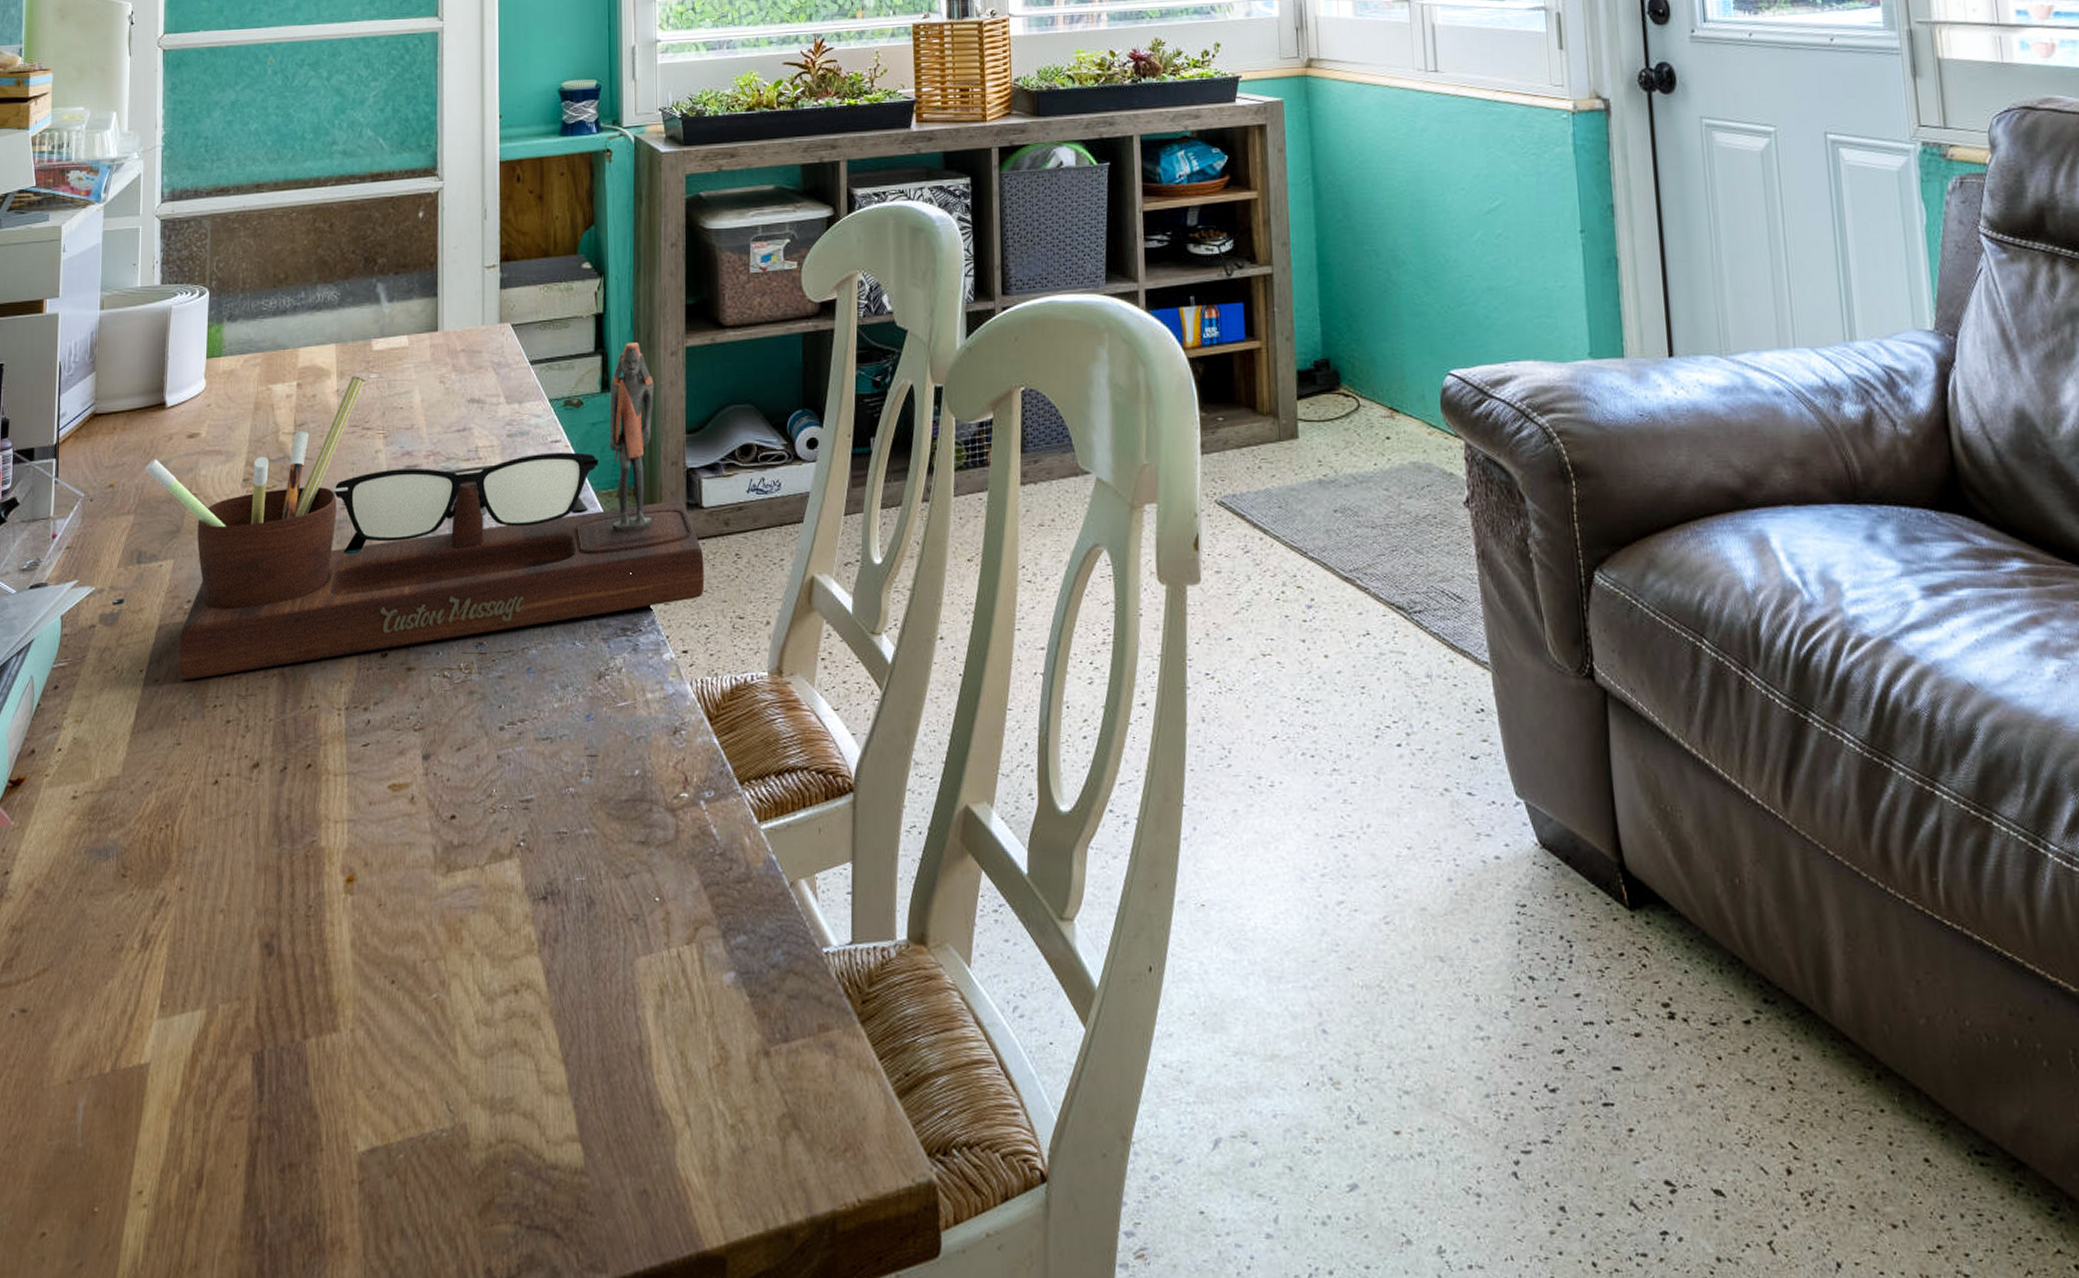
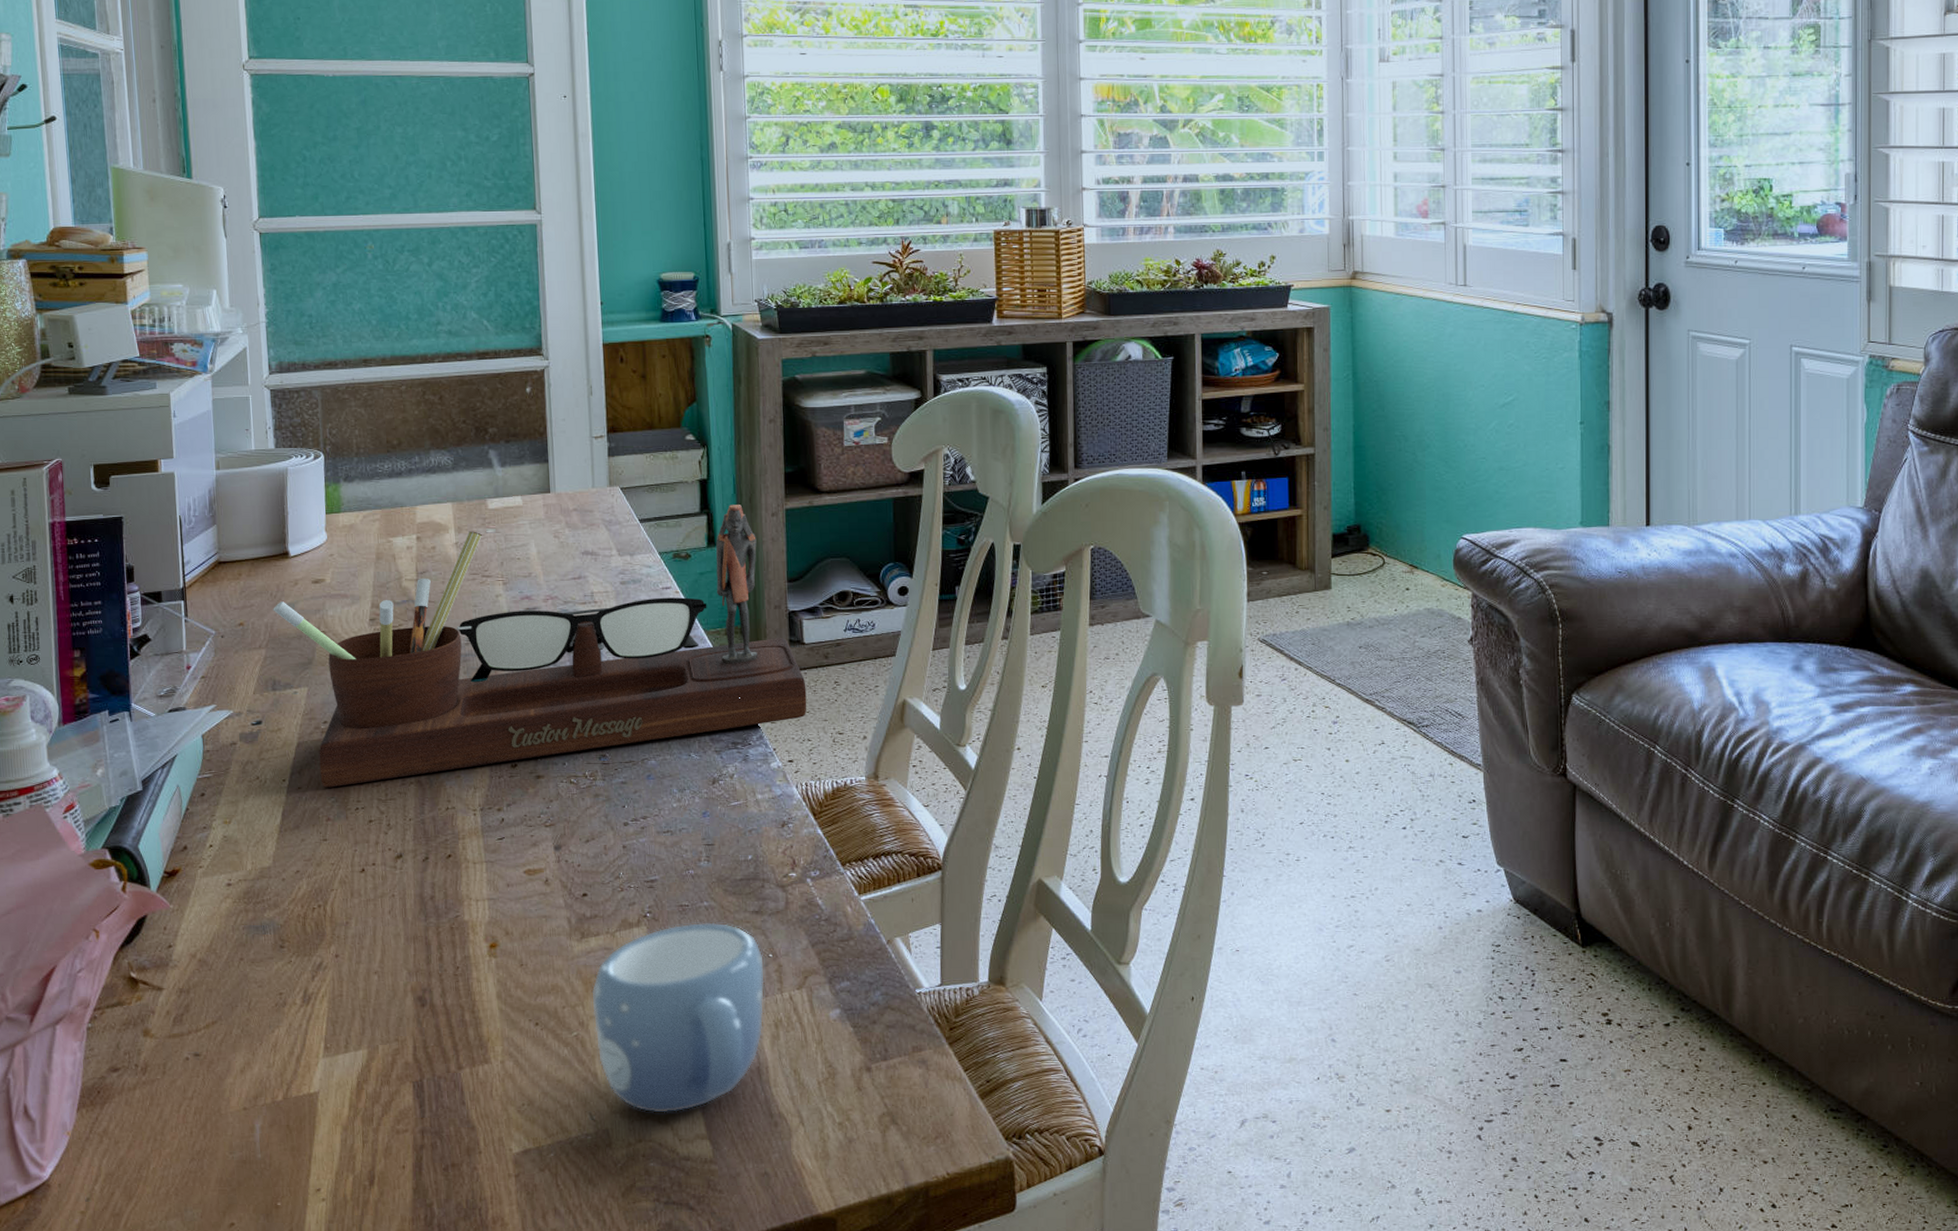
mug: none [454,854,651,1105] -> present [591,922,765,1113]

